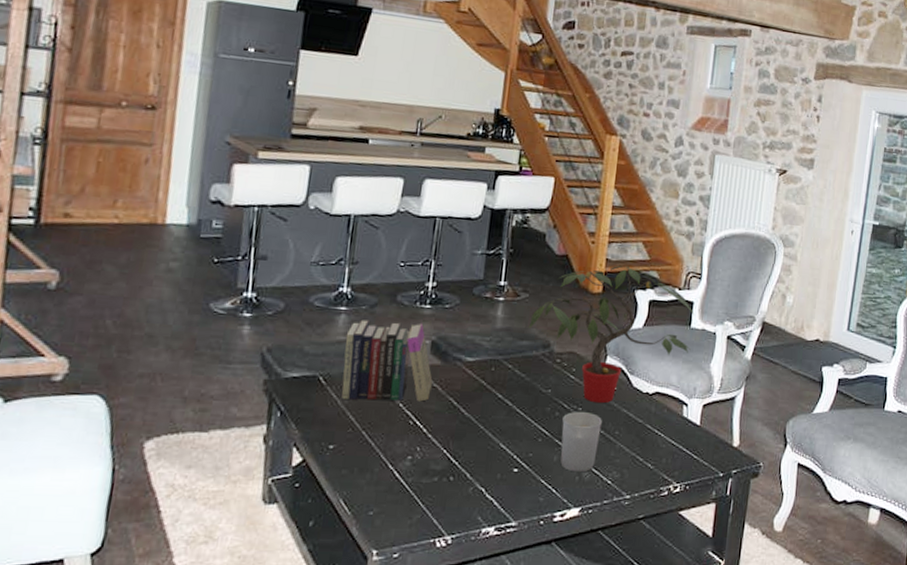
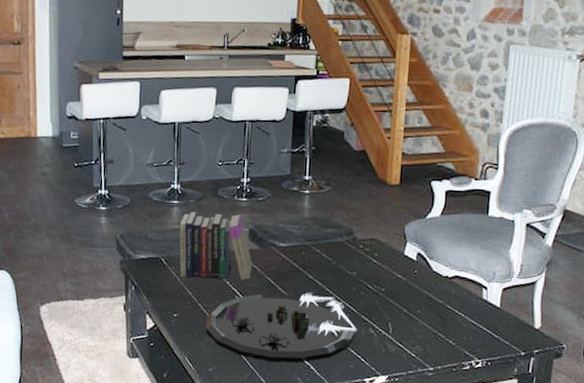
decorative tray: none [369,415,549,499] -> present [206,293,357,363]
potted plant: present [529,265,695,404] -> none [333,158,492,285]
candle holder: present [560,411,602,473] -> none [367,291,404,346]

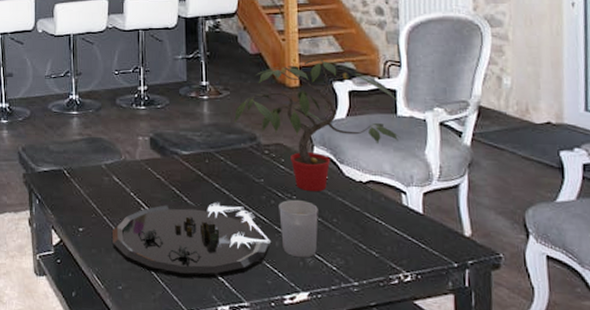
books: present [179,211,252,280] -> none [80,121,156,191]
potted plant: none [333,158,492,285] -> present [234,59,401,192]
candle holder: none [367,291,404,346] -> present [279,199,318,258]

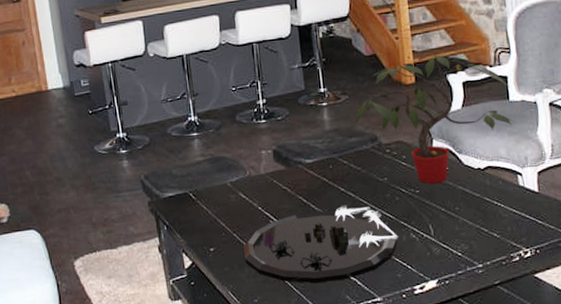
candle holder: present [279,199,318,258] -> none [403,193,442,249]

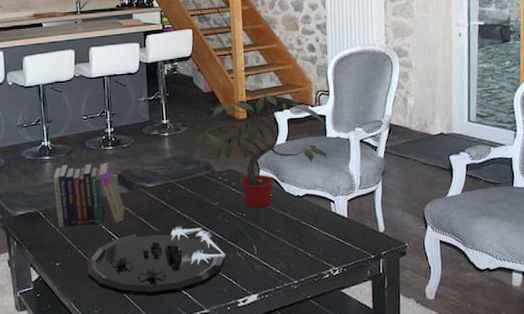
books: none [202,136,282,209] -> present [53,161,125,227]

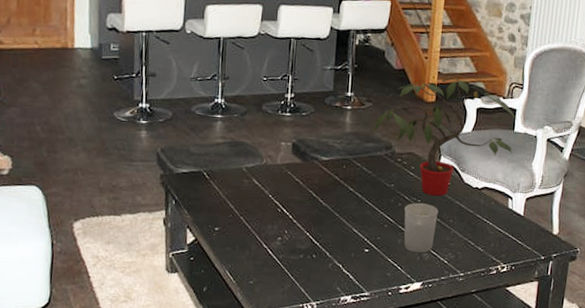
books: present [53,161,125,227] -> none [222,125,295,193]
decorative tray: present [87,226,226,296] -> none [247,205,394,273]
candle holder: none [232,216,265,266] -> present [403,202,438,254]

